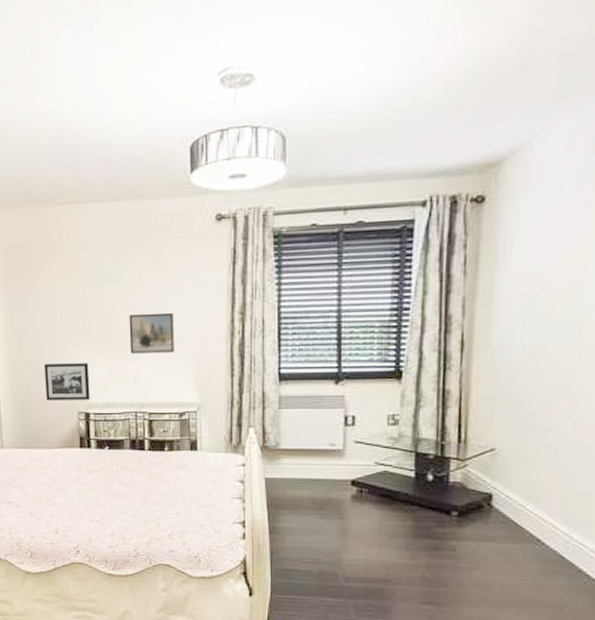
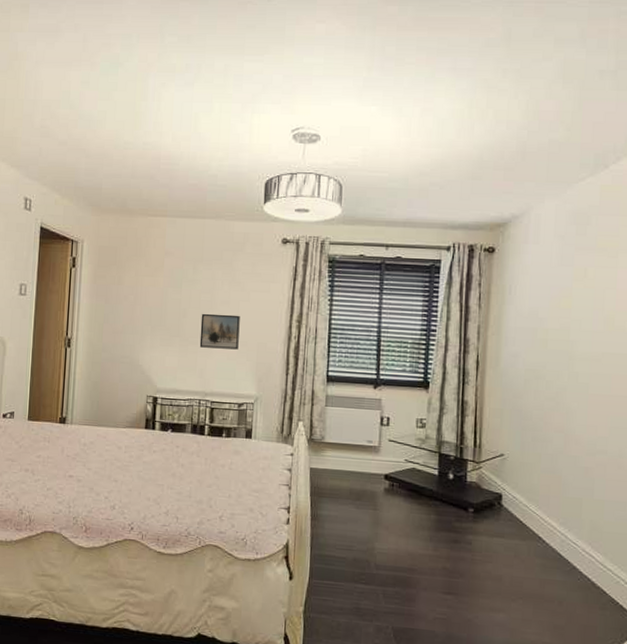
picture frame: present [44,363,90,400] -> none [119,350,161,385]

